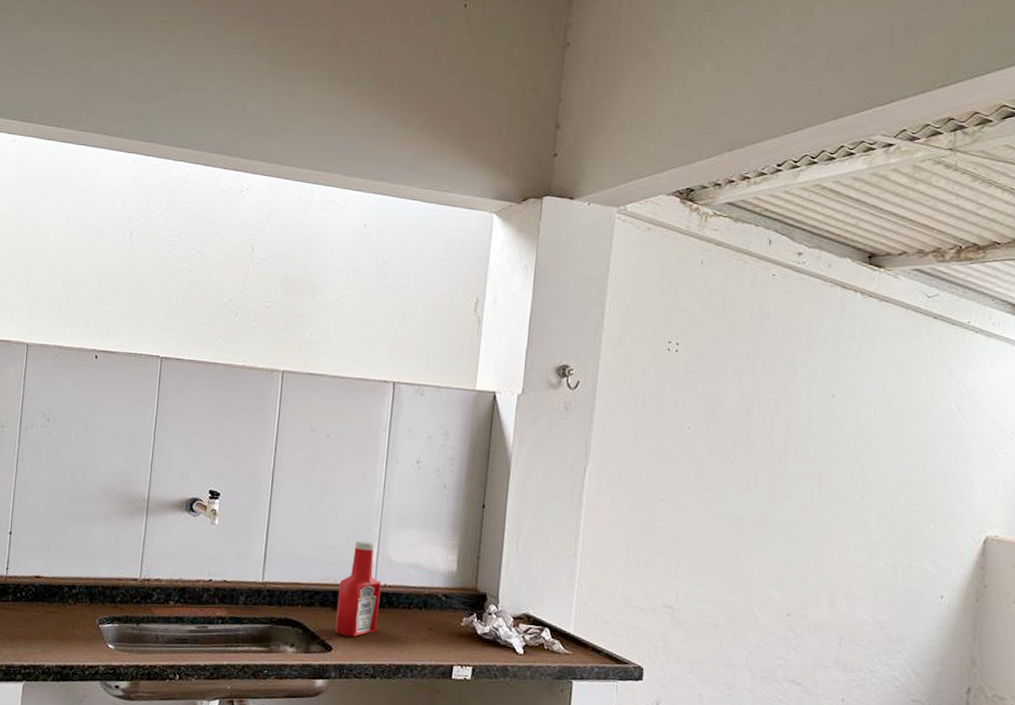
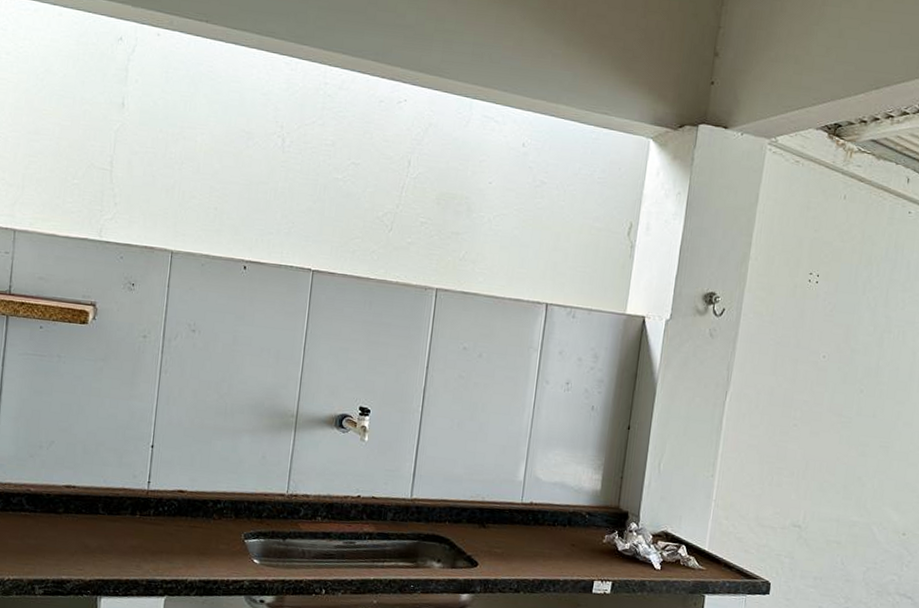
ketchup bottle: present [335,540,381,638] -> none [481,459,527,553]

